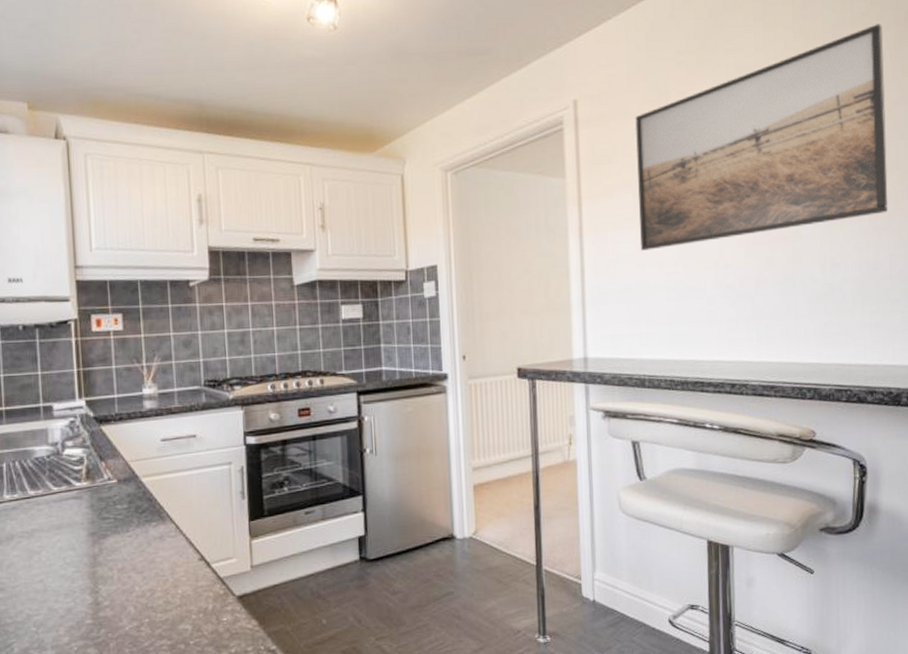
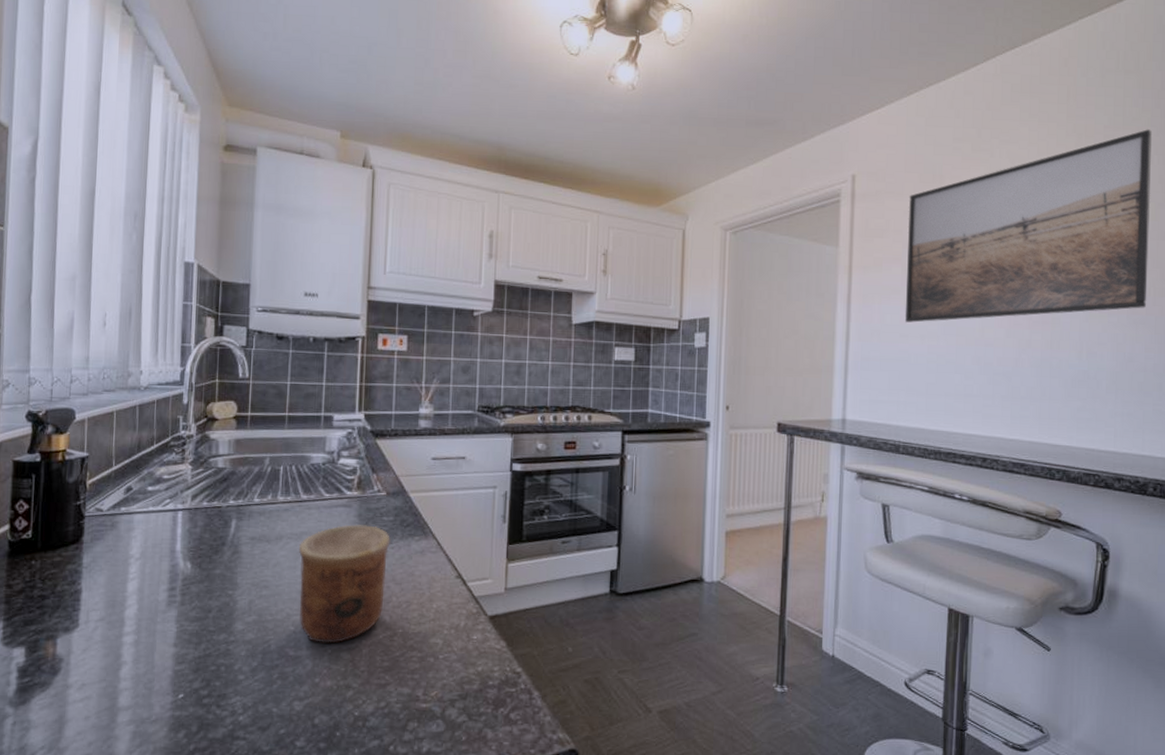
cup: none [32,515,127,642] -> present [299,524,390,644]

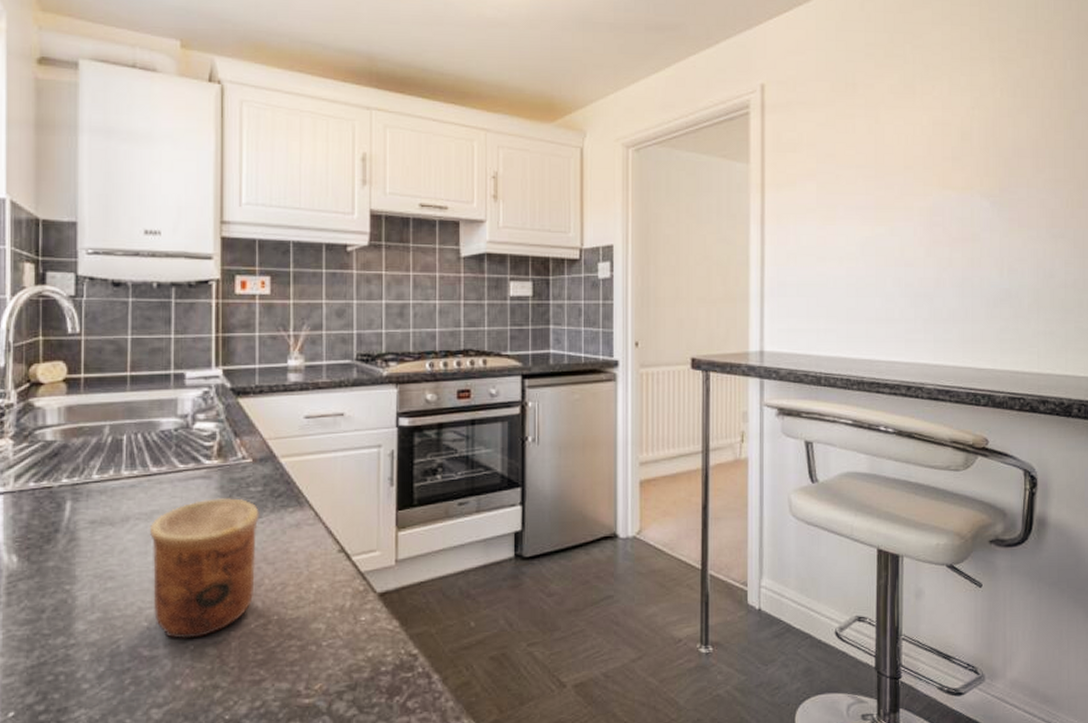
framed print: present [904,129,1152,323] -> none [821,33,1066,244]

